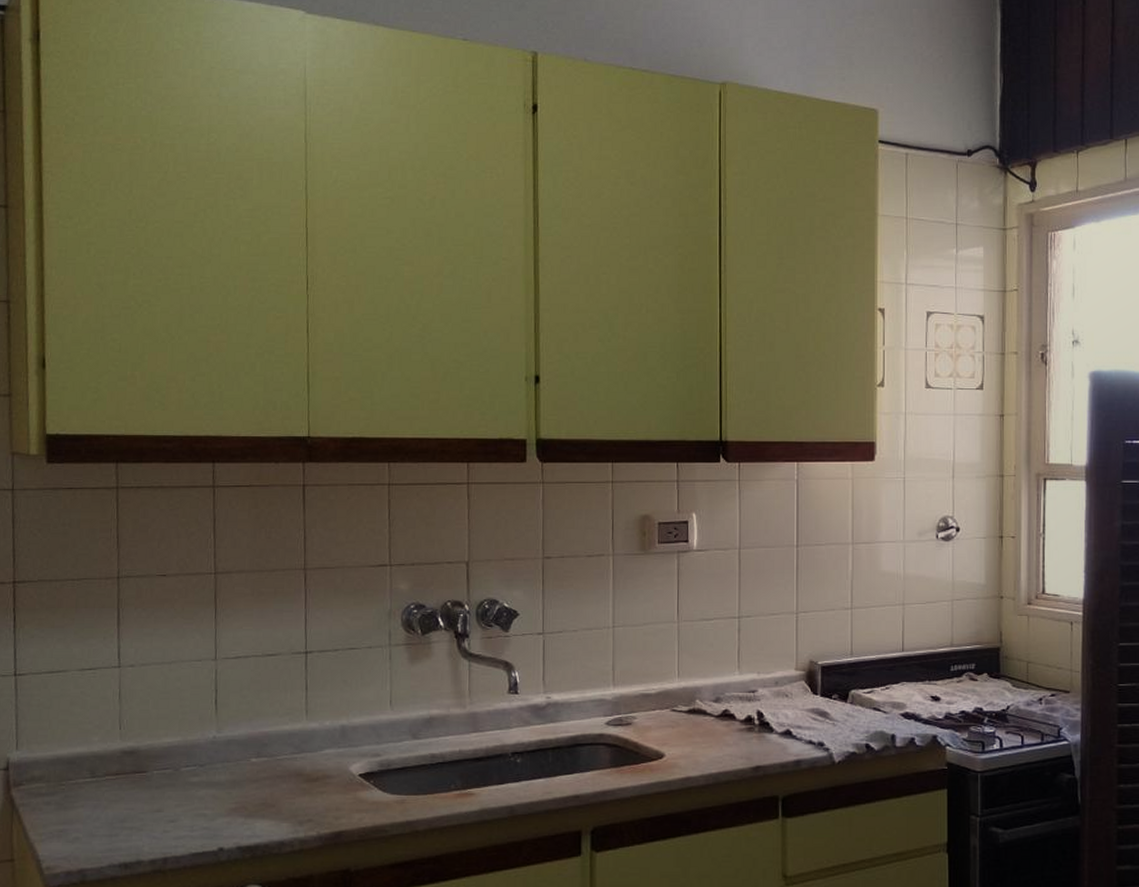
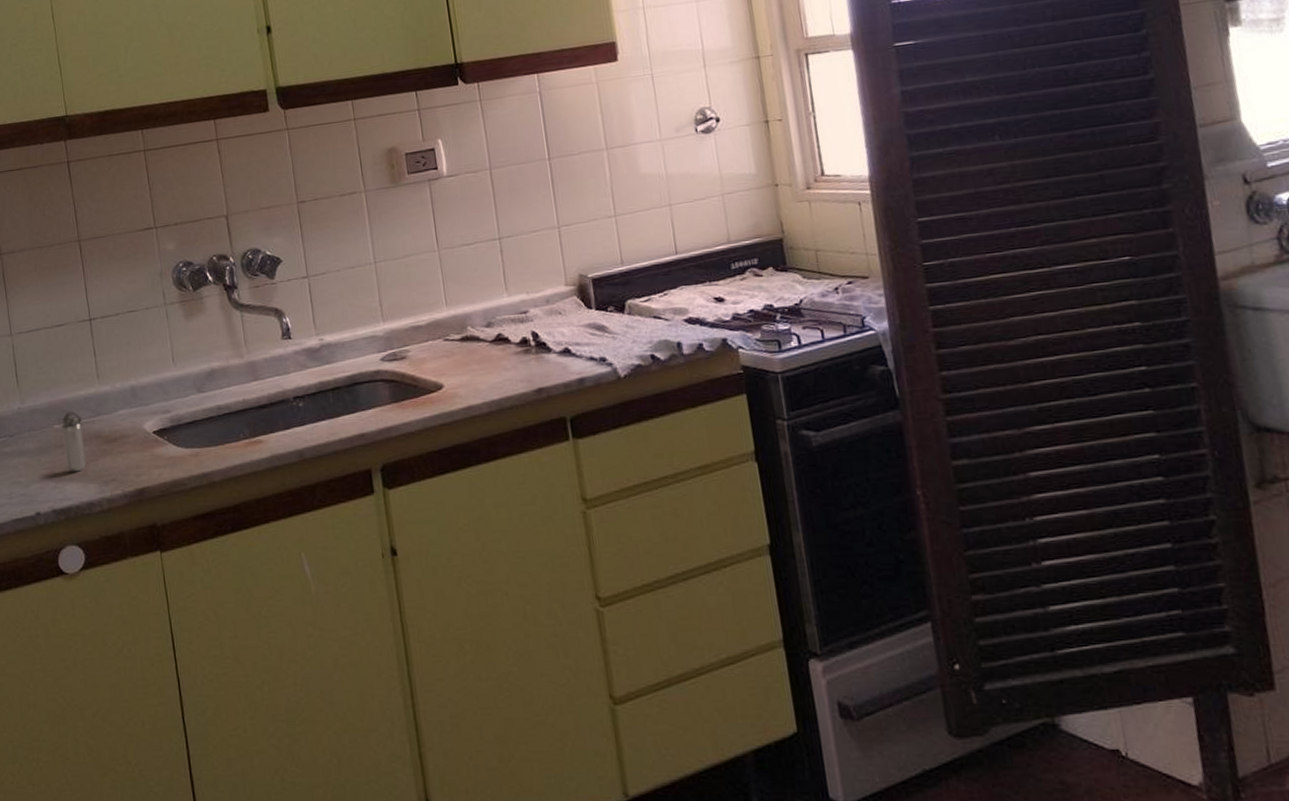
shaker: none [258,746,283,809] -> present [60,411,86,472]

